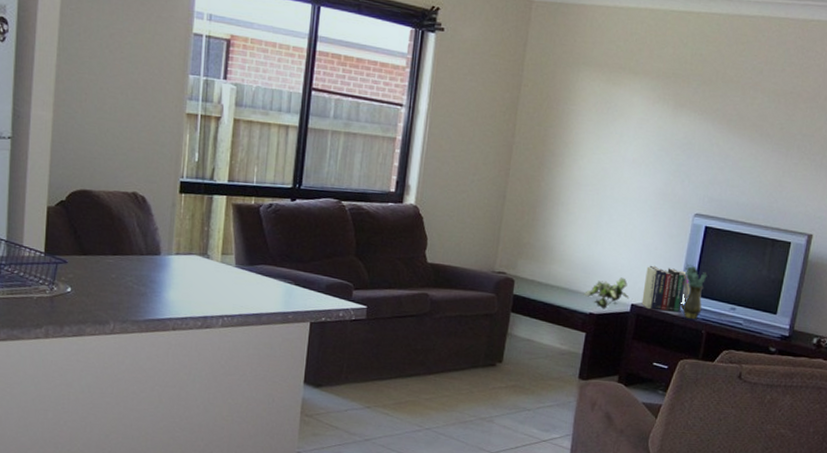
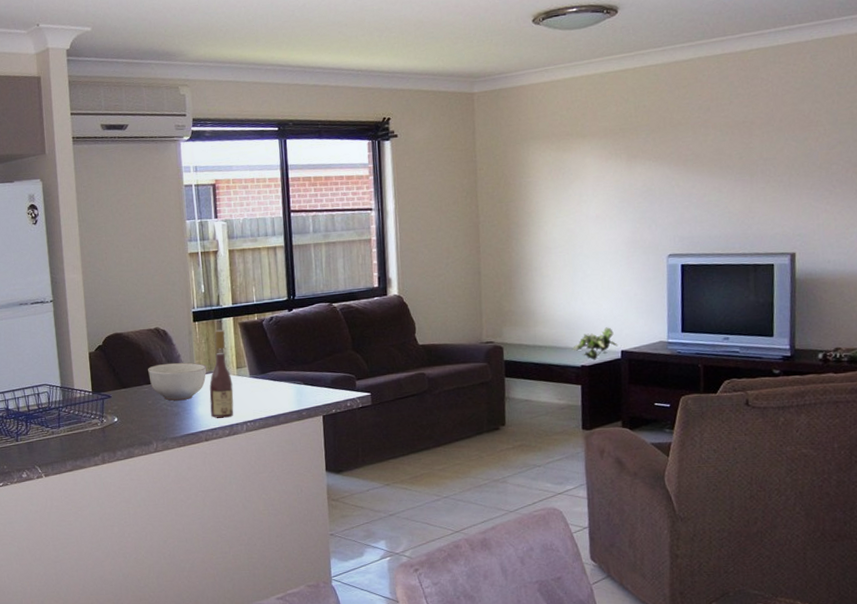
bowl: none [116,234,187,280] -> present [148,362,207,401]
wine bottle: none [182,207,214,309] -> present [209,329,234,419]
books: present [641,265,691,312] -> none [630,309,679,353]
vase: present [682,263,707,319] -> none [668,303,694,355]

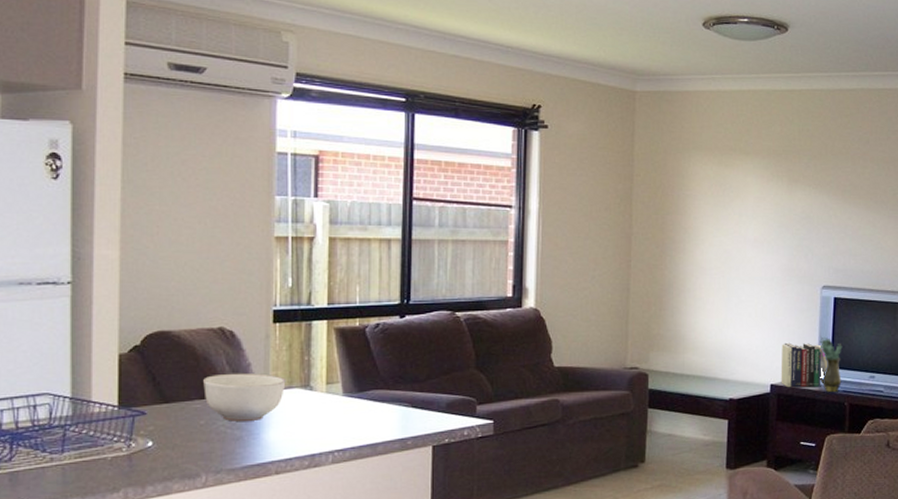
wine bottle: present [209,329,234,419] -> none [285,334,319,447]
plant: present [571,327,618,360] -> none [720,358,768,394]
books: none [630,309,679,353] -> present [781,342,828,388]
vase: none [668,303,694,355] -> present [819,336,843,392]

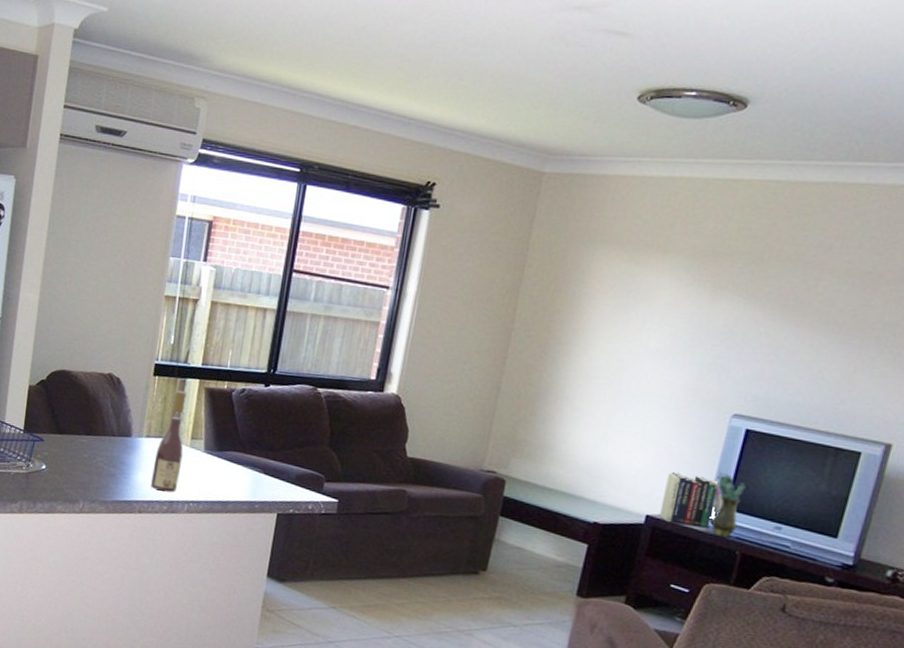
bowl: present [203,372,286,421] -> none [90,415,158,462]
wine bottle: none [285,334,319,447] -> present [150,390,187,493]

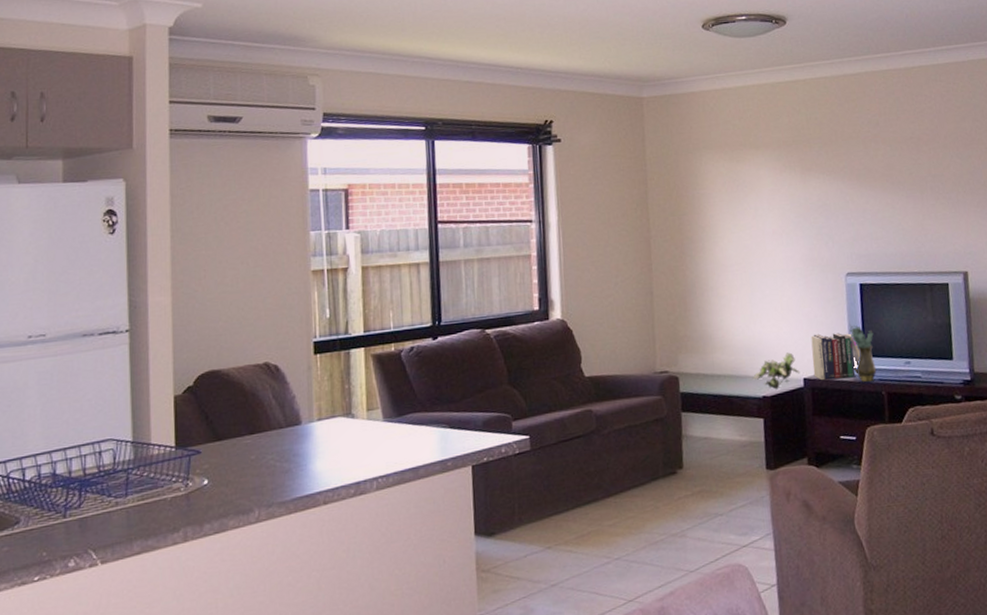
wine bottle: present [150,390,187,493] -> none [331,363,362,475]
plant: none [587,484,645,519] -> present [752,352,800,390]

